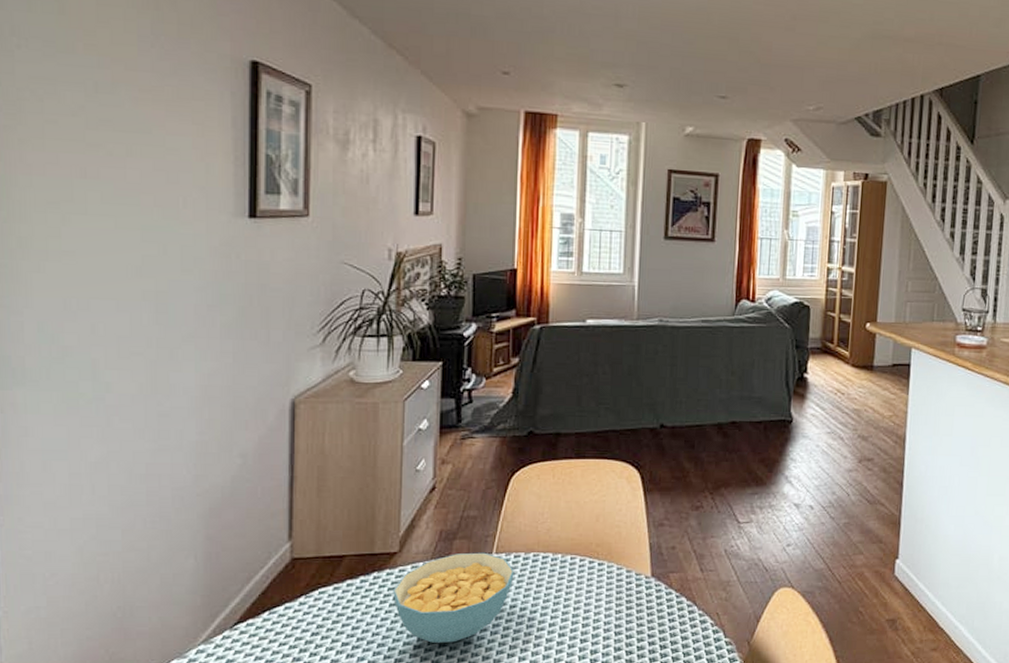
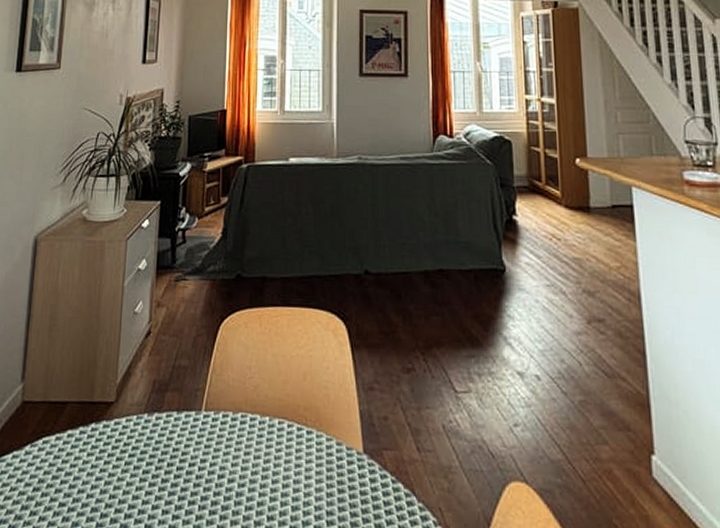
cereal bowl: present [393,552,514,643] -> none [108,408,223,515]

